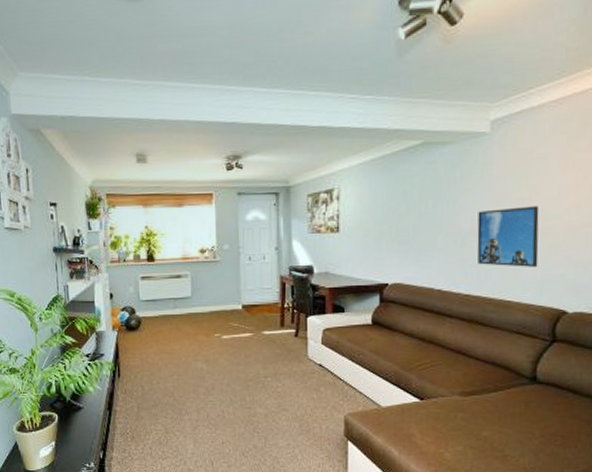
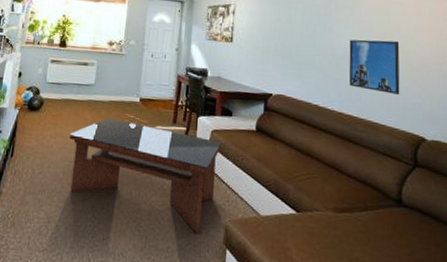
coffee table: none [174,329,336,430] -> present [69,117,222,234]

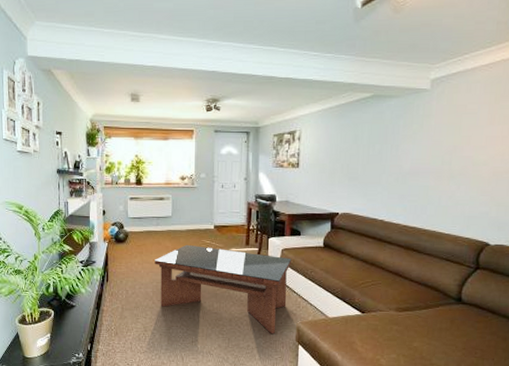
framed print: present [349,39,400,95] -> none [415,153,469,205]

